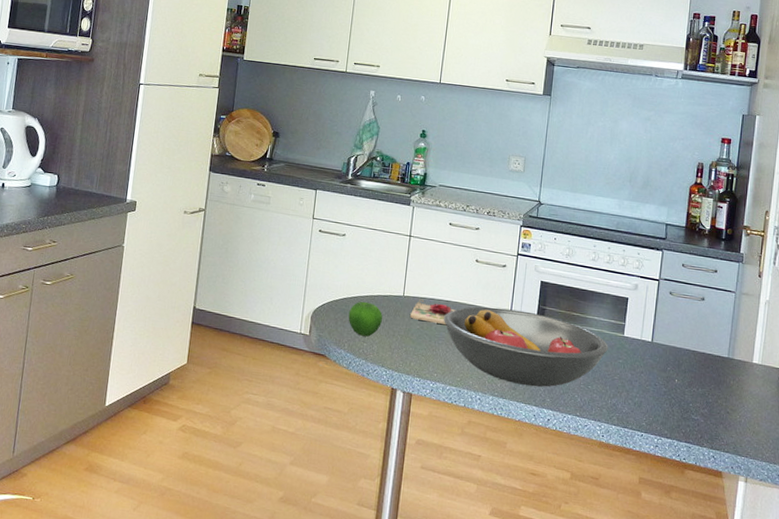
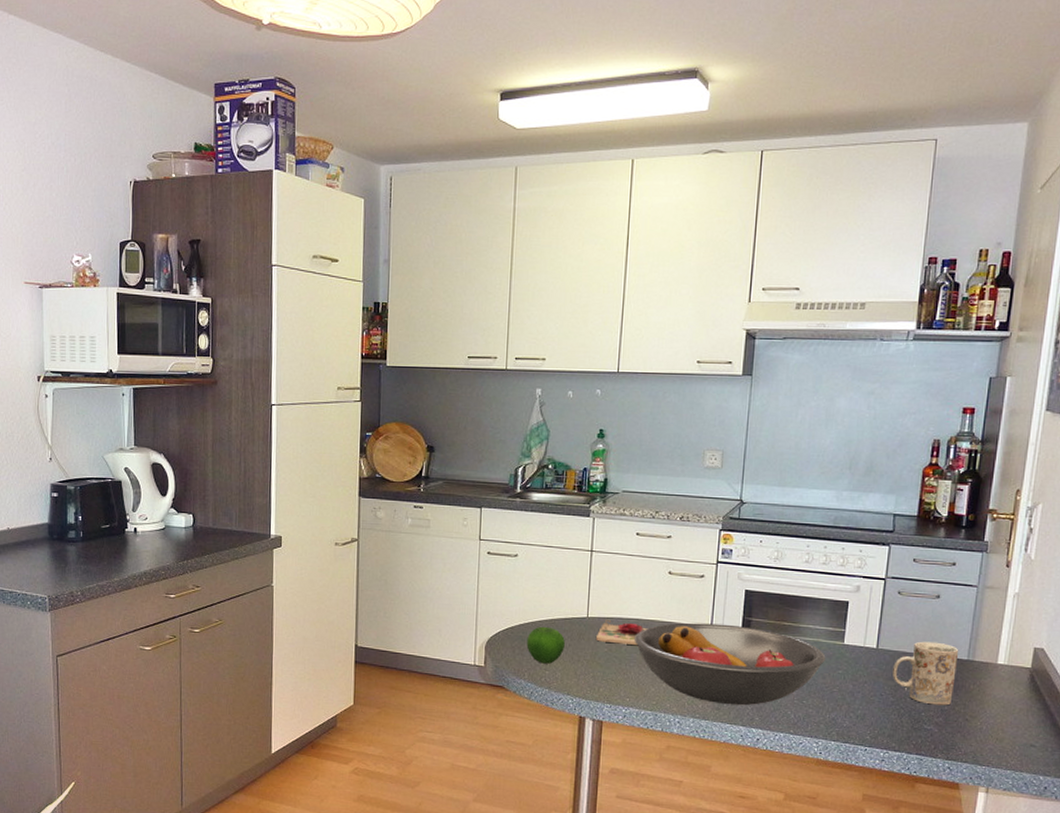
mug: none [664,338,721,398] -> present [892,641,959,706]

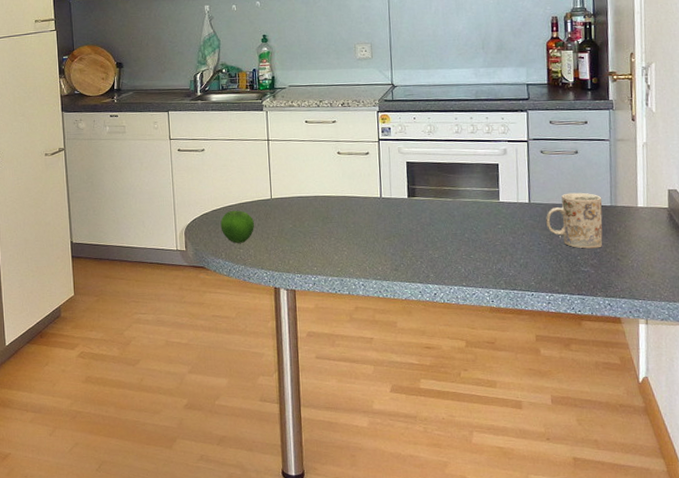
cutting board: present [596,620,647,645] -> none [281,199,325,220]
fruit bowl: present [633,622,826,706] -> none [314,193,485,265]

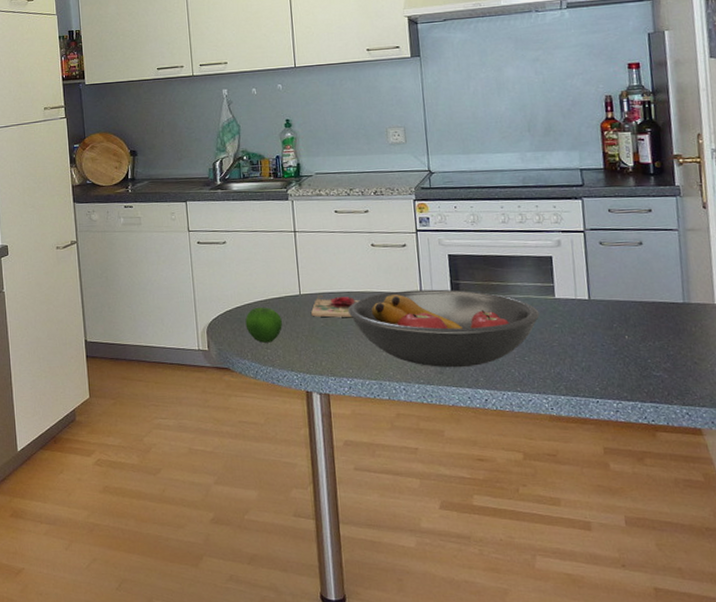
cutting board: none [281,199,325,220] -> present [311,295,359,318]
fruit bowl: none [314,193,485,265] -> present [347,289,540,368]
mug: present [545,192,603,249] -> none [608,288,676,351]

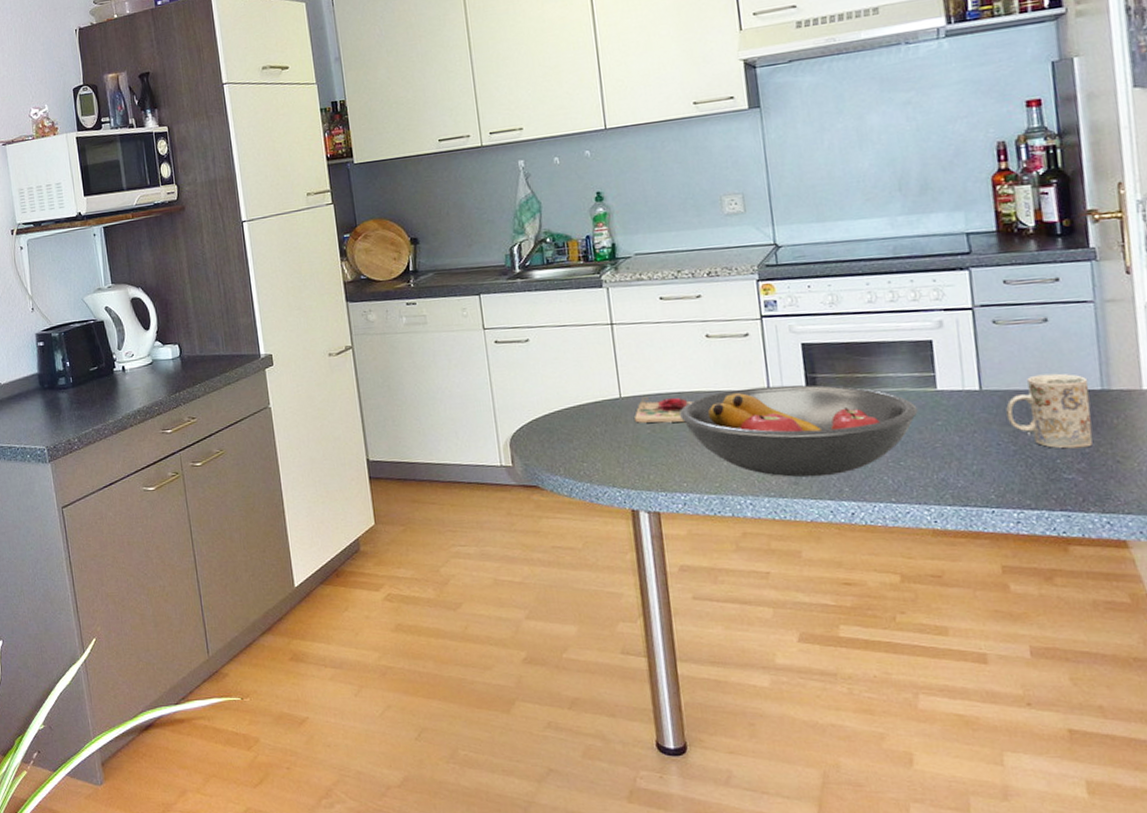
apple: present [245,307,282,343] -> none [555,414,600,455]
mug: none [608,288,676,351] -> present [1005,373,1093,449]

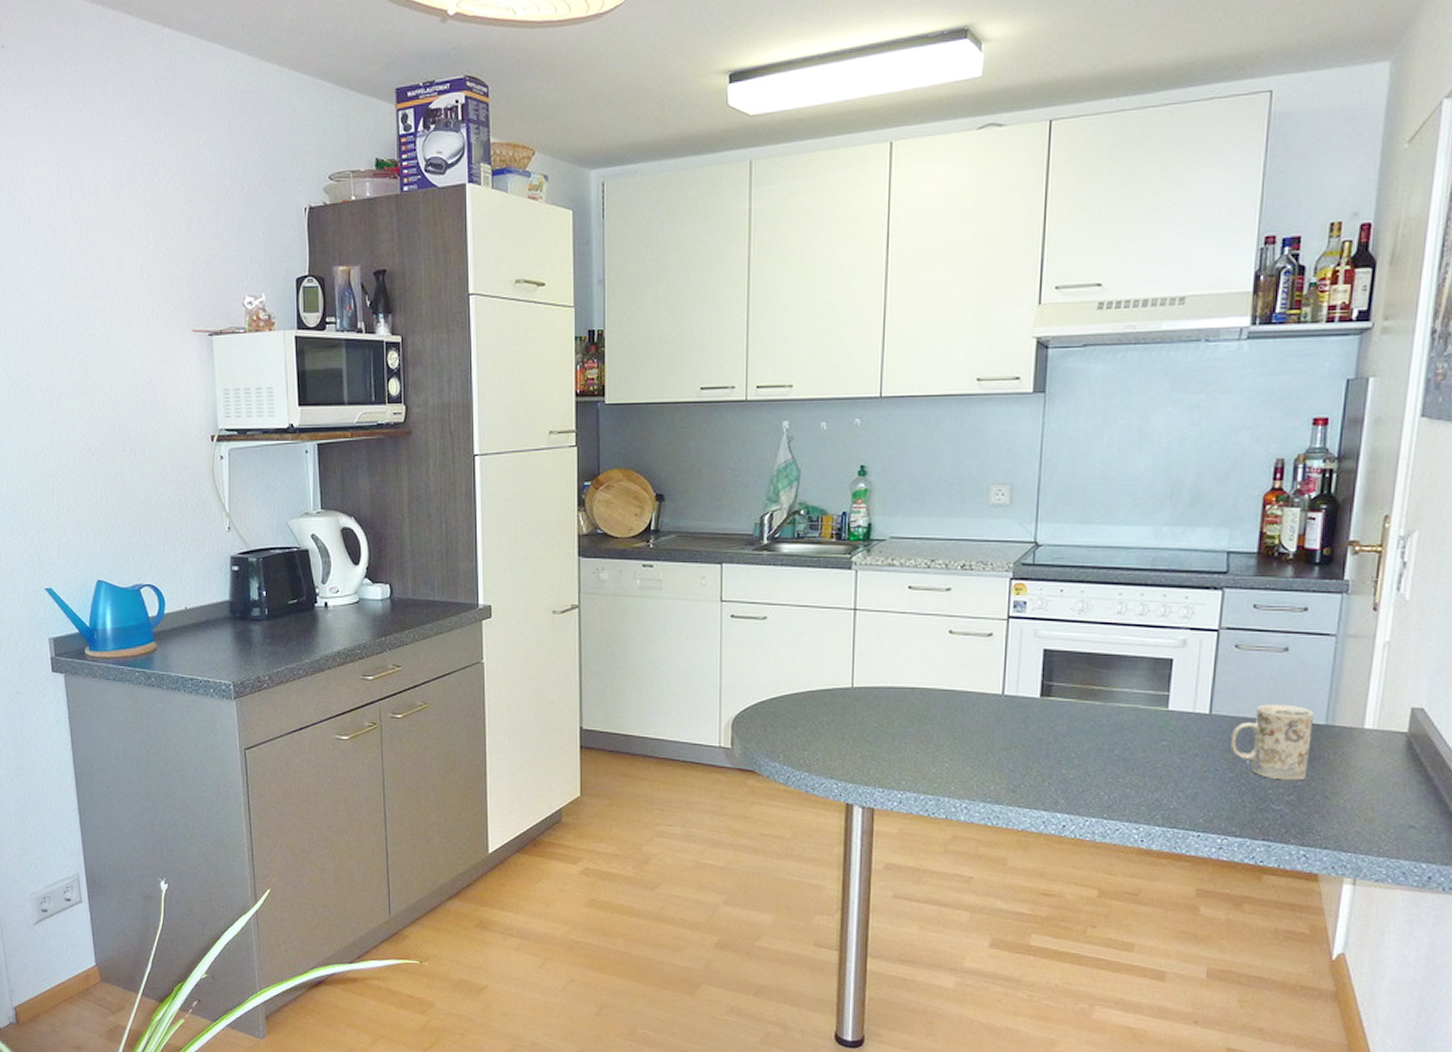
cutting board: present [635,398,693,423] -> none [864,690,925,718]
fruit bowl: present [678,384,918,478] -> none [908,690,1146,787]

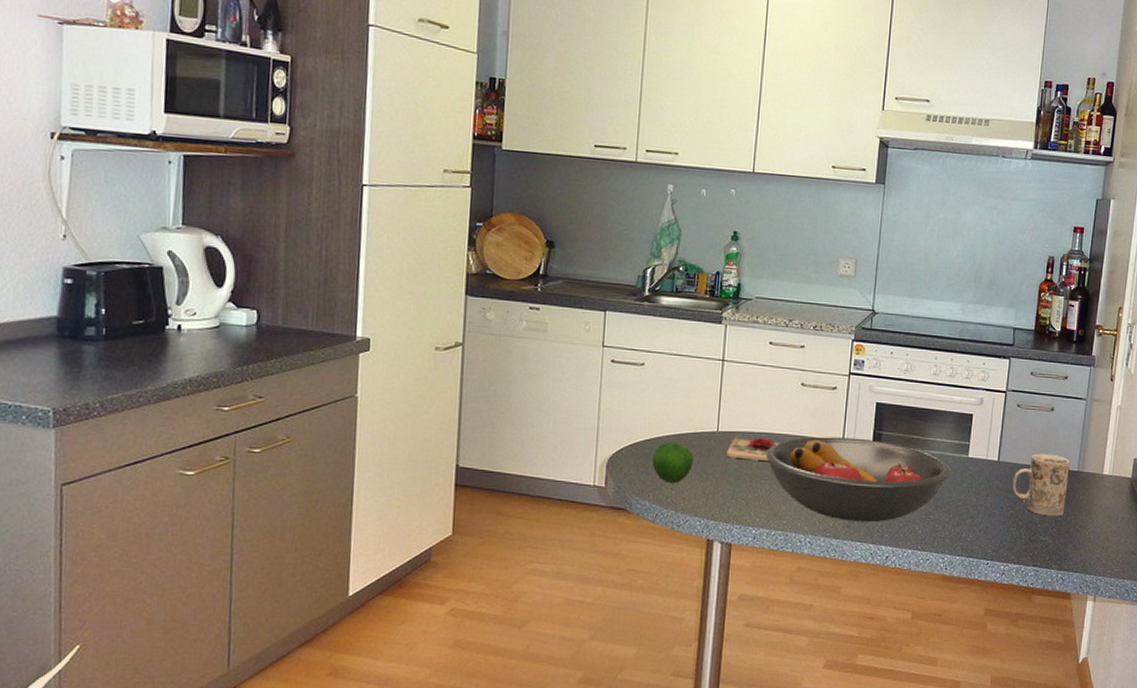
apple: none [780,699,826,743] -> present [652,441,693,483]
cutting board: none [864,690,925,718] -> present [726,434,779,461]
fruit bowl: none [908,690,1146,787] -> present [765,436,952,523]

